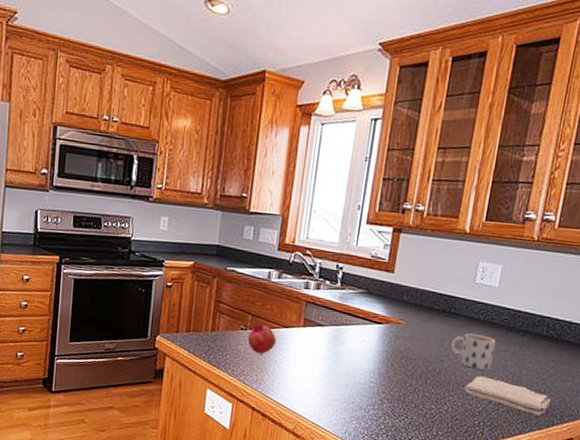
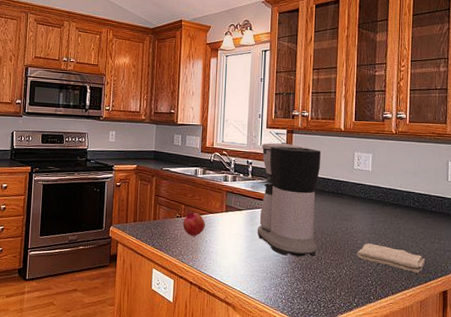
coffee maker: none [340,243,436,387] -> present [257,143,322,257]
mug: present [450,333,496,371] -> none [342,209,376,239]

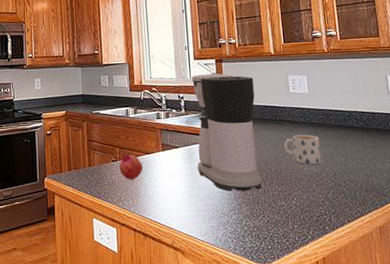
mug: none [342,209,376,239] -> present [284,134,322,165]
washcloth: present [357,243,426,273] -> none [304,170,379,197]

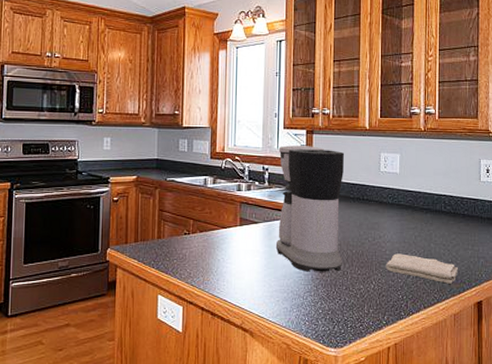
fruit: present [119,153,143,180] -> none [191,226,217,255]
mug: present [284,134,322,165] -> none [368,216,405,249]
washcloth: none [304,170,379,197] -> present [385,253,459,284]

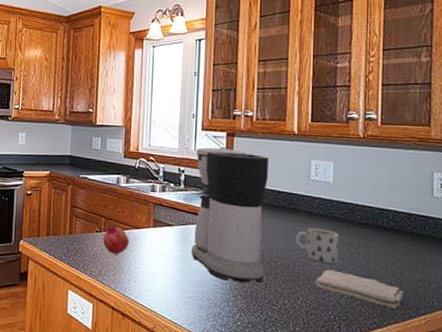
fruit: none [191,226,217,255] -> present [103,224,129,255]
mug: none [368,216,405,249] -> present [295,228,339,265]

